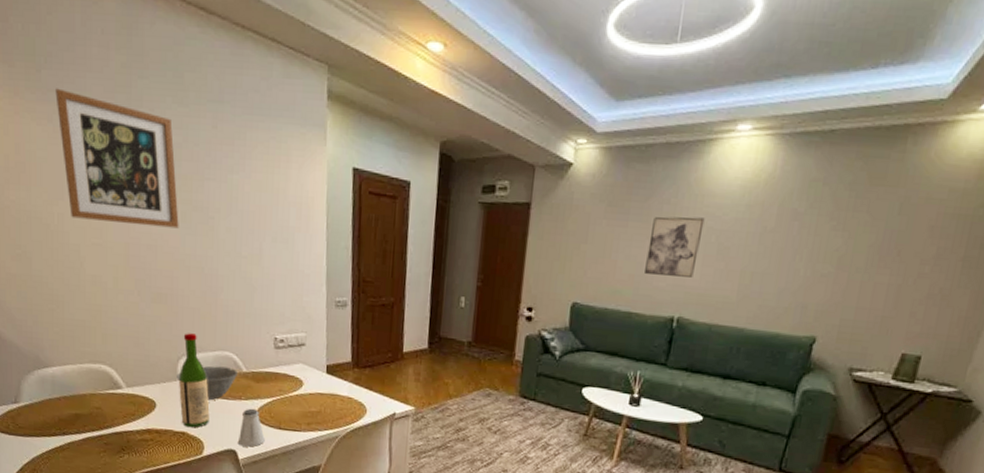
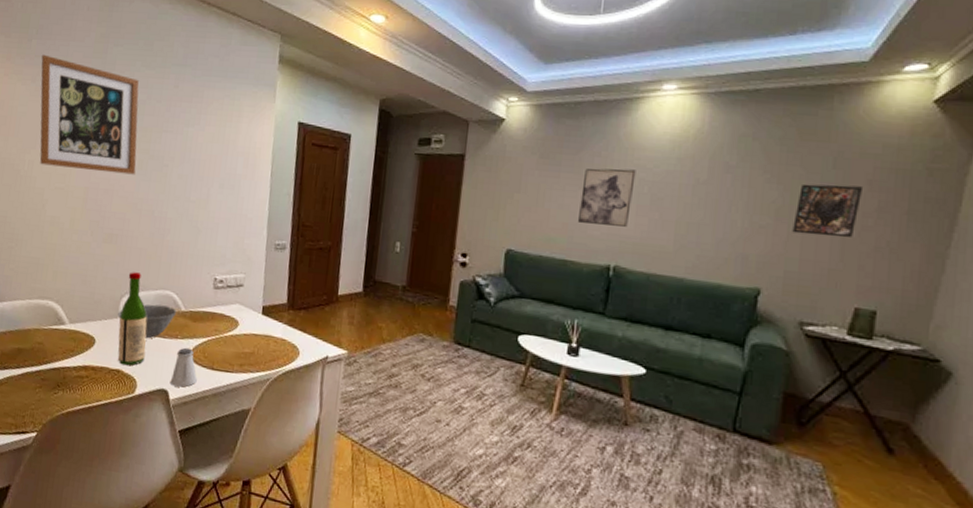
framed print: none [852,231,924,286] -> present [792,183,862,238]

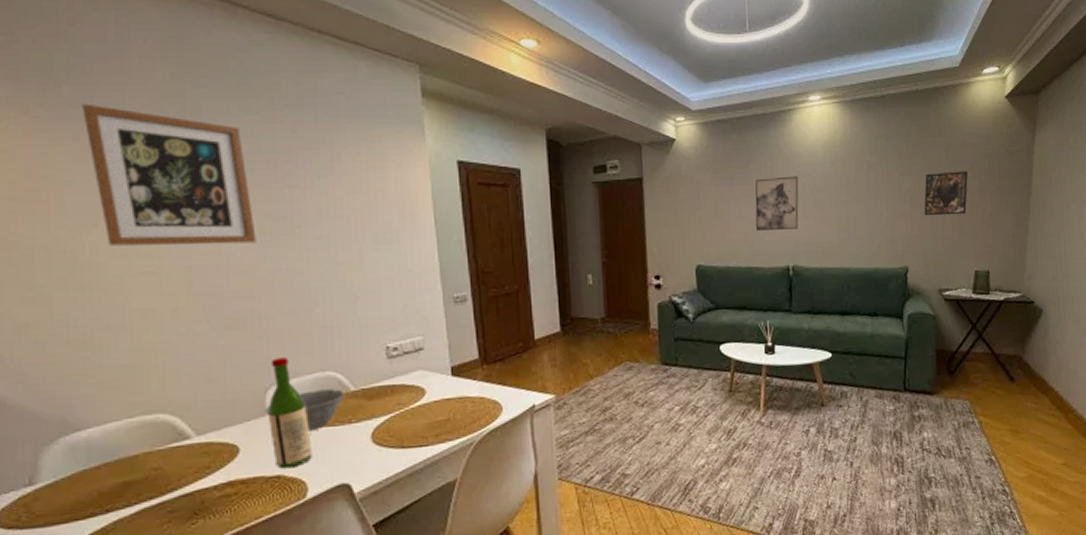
saltshaker: present [170,347,197,388] -> none [351,430,385,477]

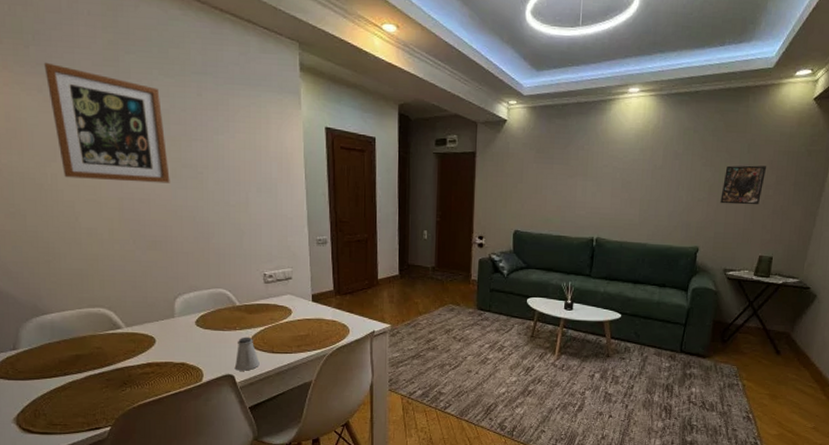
bowl: present [265,389,344,432] -> none [174,302,231,333]
wine bottle: present [268,357,312,469] -> none [177,275,207,359]
saltshaker: none [351,430,385,477] -> present [234,337,260,371]
wall art: present [755,176,799,230] -> none [569,159,611,206]

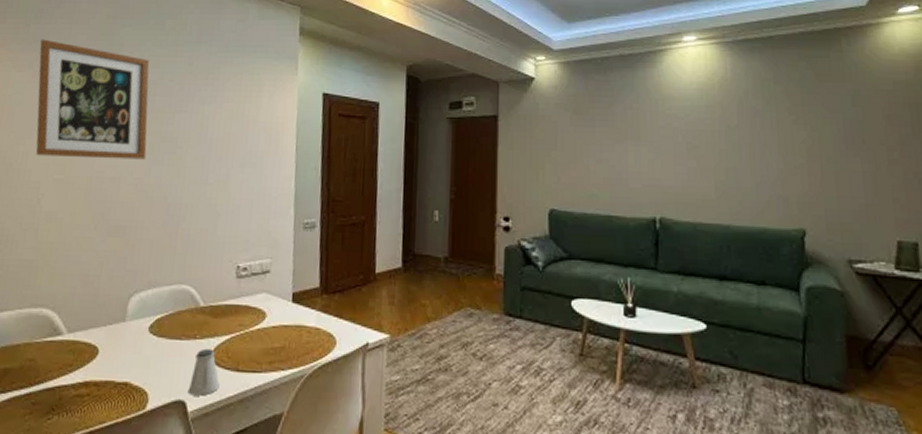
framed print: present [720,165,766,205] -> none [825,121,884,173]

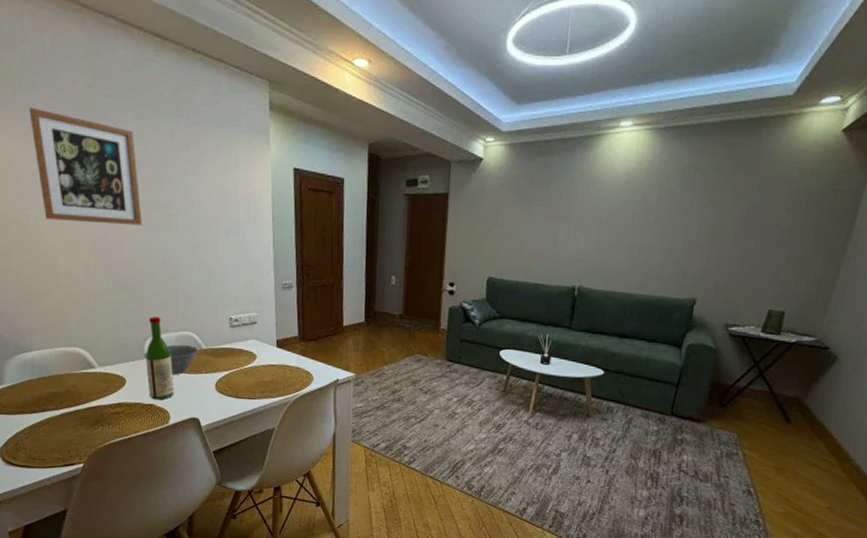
wine bottle: none [125,267,160,377] -> present [146,316,174,400]
bowl: none [125,302,194,343] -> present [144,344,198,376]
saltshaker: present [187,348,220,396] -> none [199,380,224,415]

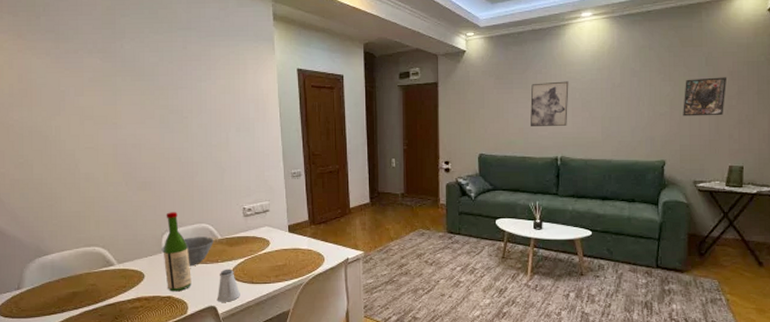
wall art: present [29,107,142,226] -> none [52,29,159,129]
saltshaker: none [199,380,224,415] -> present [217,269,240,302]
wall art: none [549,200,597,252] -> present [530,81,569,126]
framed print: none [723,207,781,253] -> present [683,77,726,117]

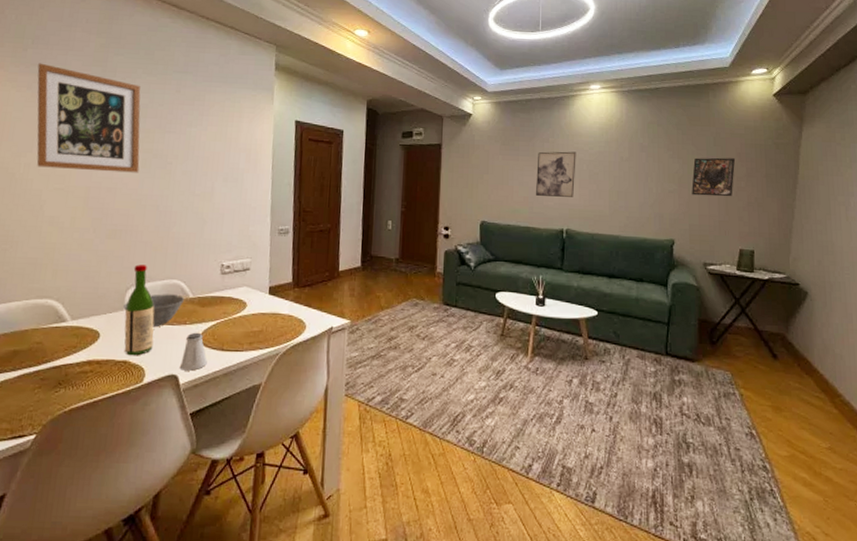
wall art: none [52,29,159,129] -> present [36,63,141,173]

